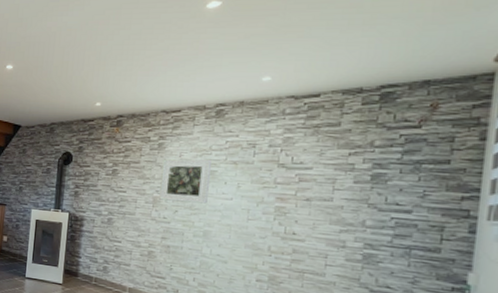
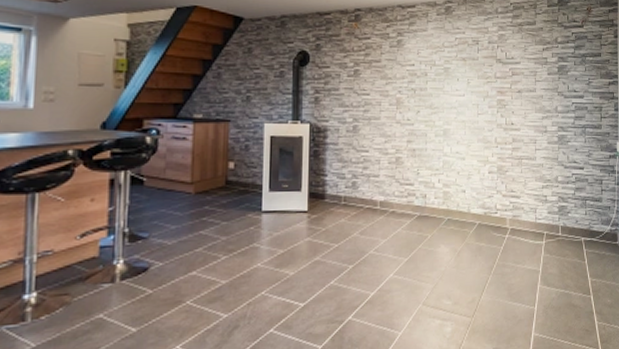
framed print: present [159,159,211,204] -> none [402,56,445,102]

